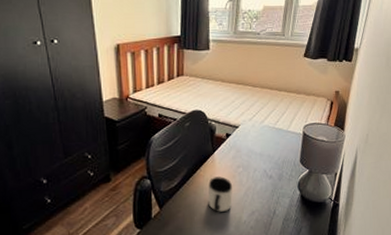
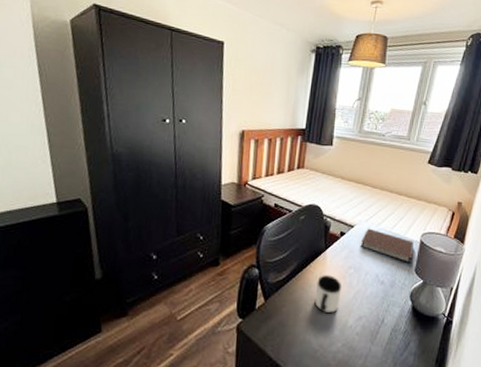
notebook: none [246,126,297,156] -> present [360,228,414,264]

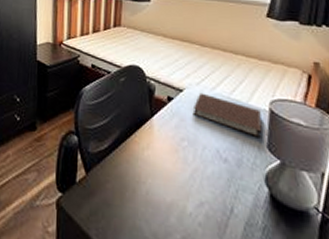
mug: present [314,275,341,314] -> none [143,147,174,196]

